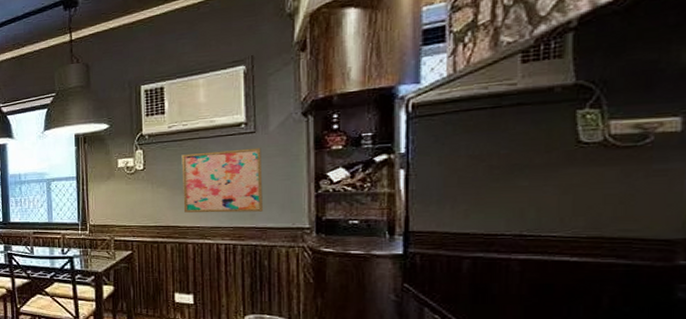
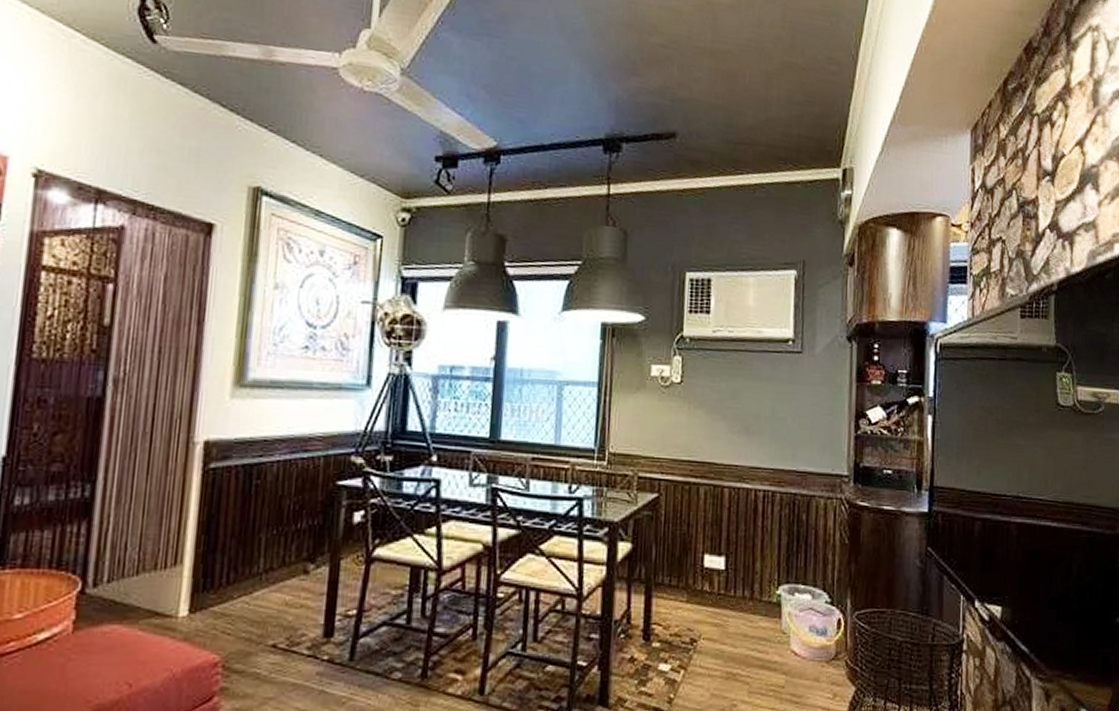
wall art: present [181,148,263,213] -> none [722,369,807,452]

